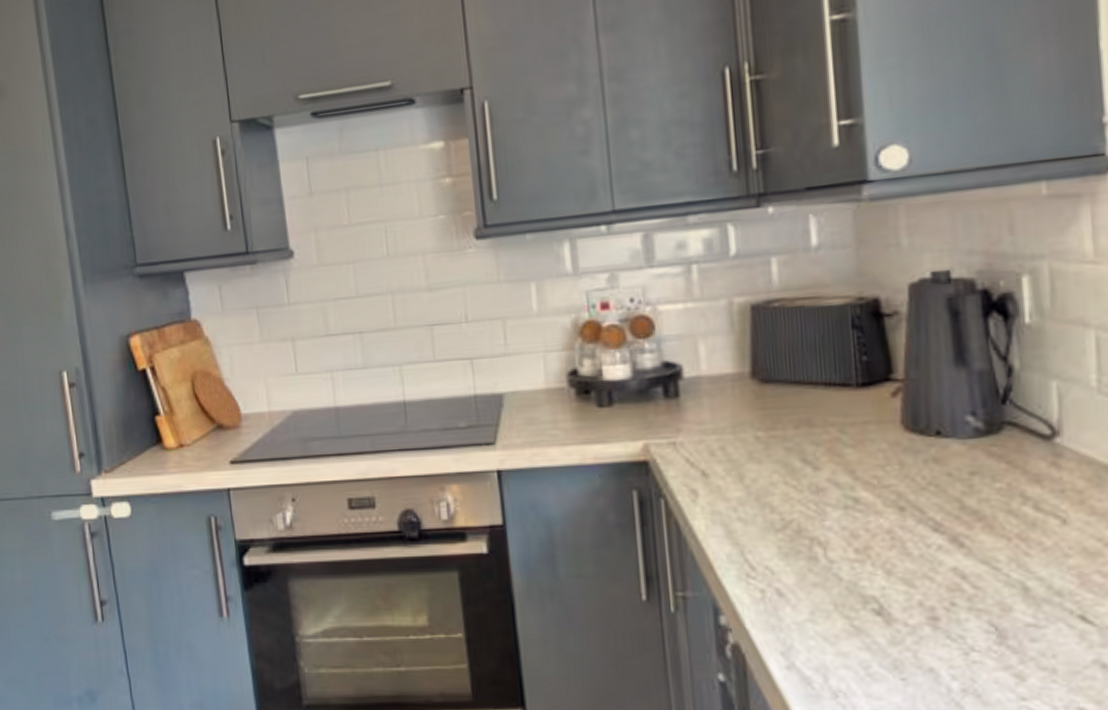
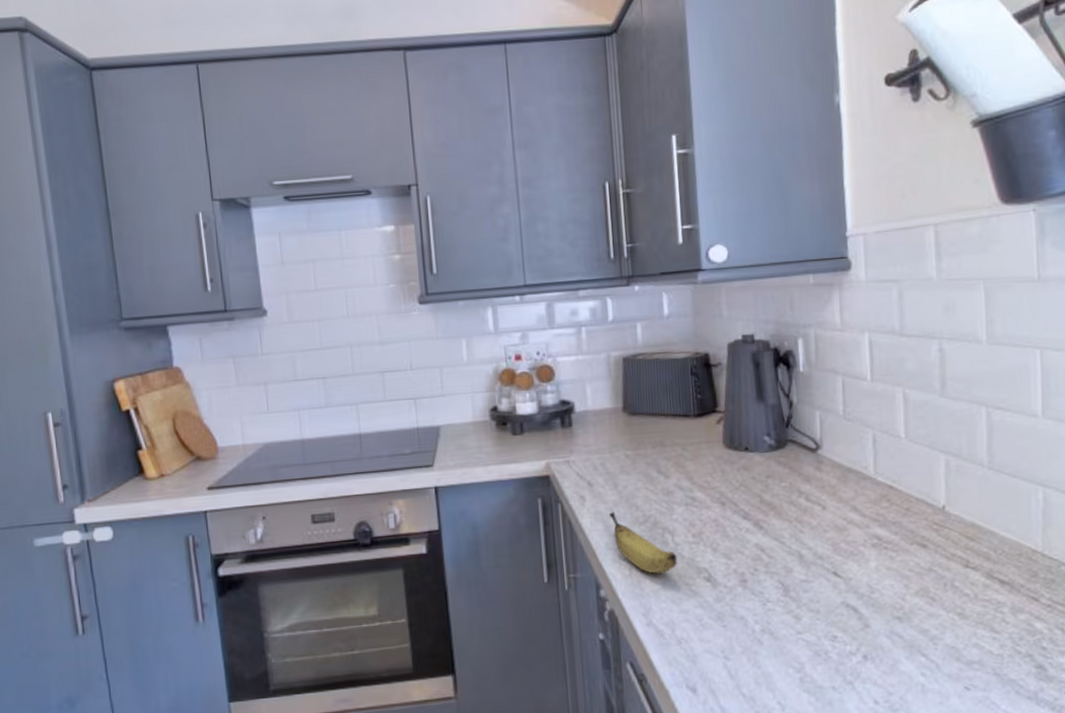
banana: none [731,513,832,601] -> present [608,512,678,574]

